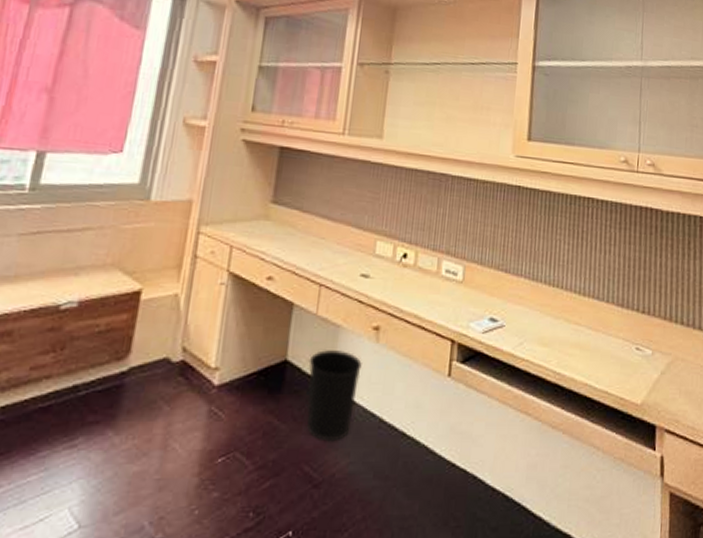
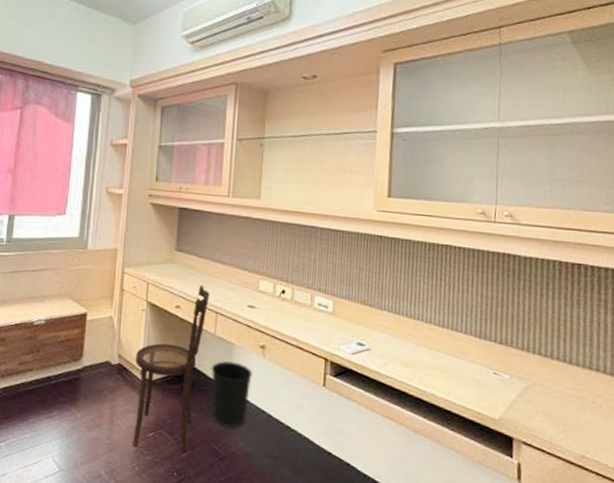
chair: none [194,248,313,482] -> present [133,284,210,453]

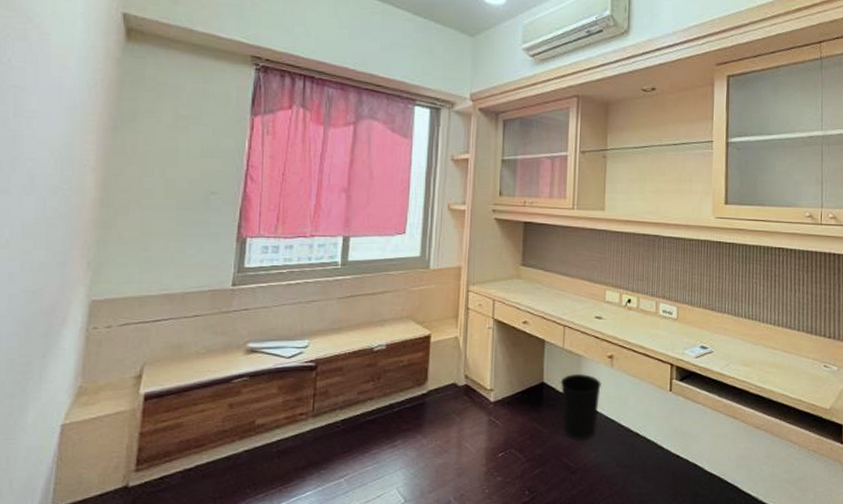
chair: present [133,284,210,453] -> none [483,298,557,470]

